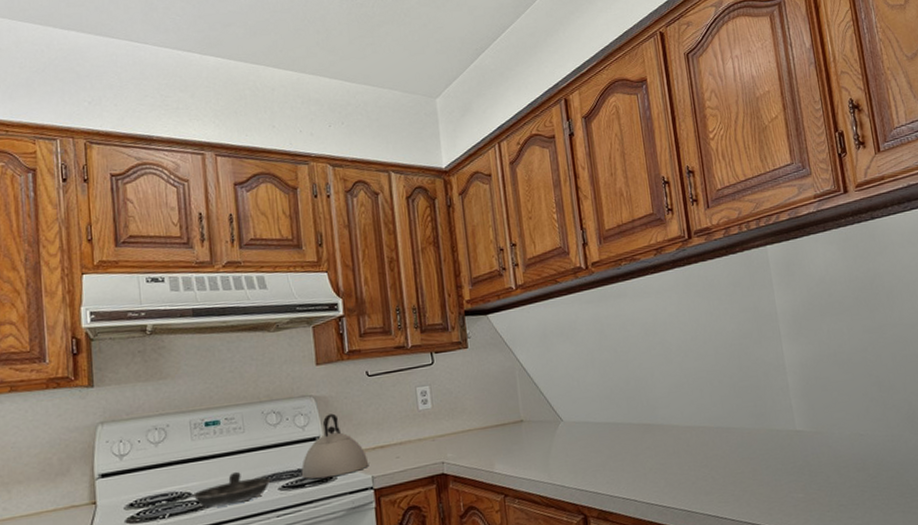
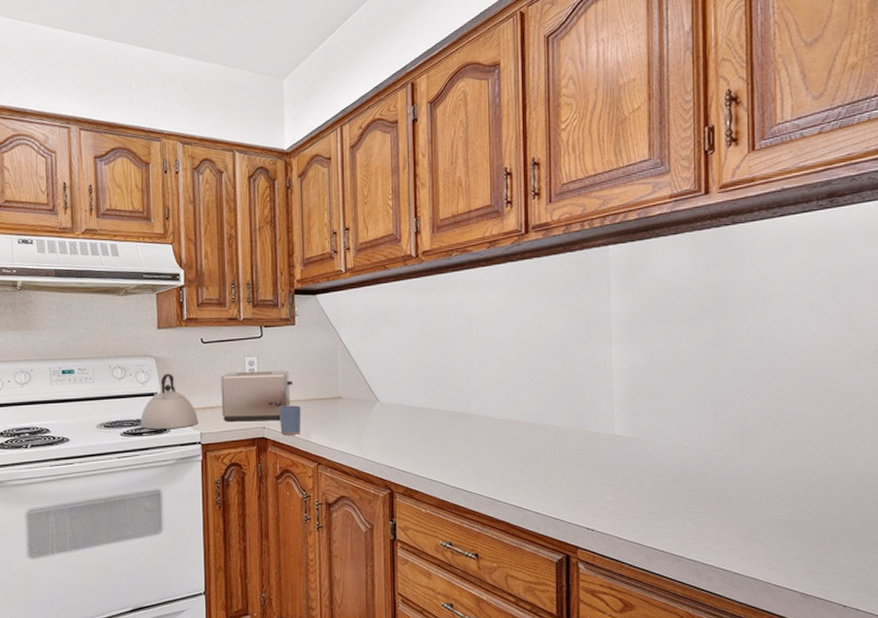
frying pan: present [192,471,271,508] -> none [50,415,114,444]
toaster: none [391,397,470,461] -> present [221,370,293,422]
mug: none [457,434,483,468] -> present [278,405,301,435]

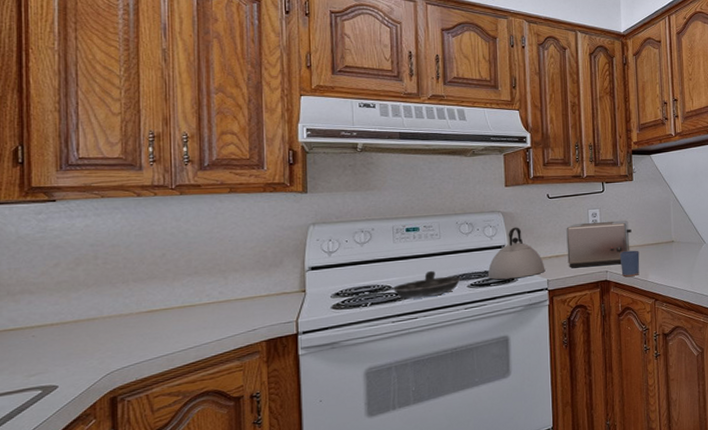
frying pan: none [50,415,114,444] -> present [392,270,461,300]

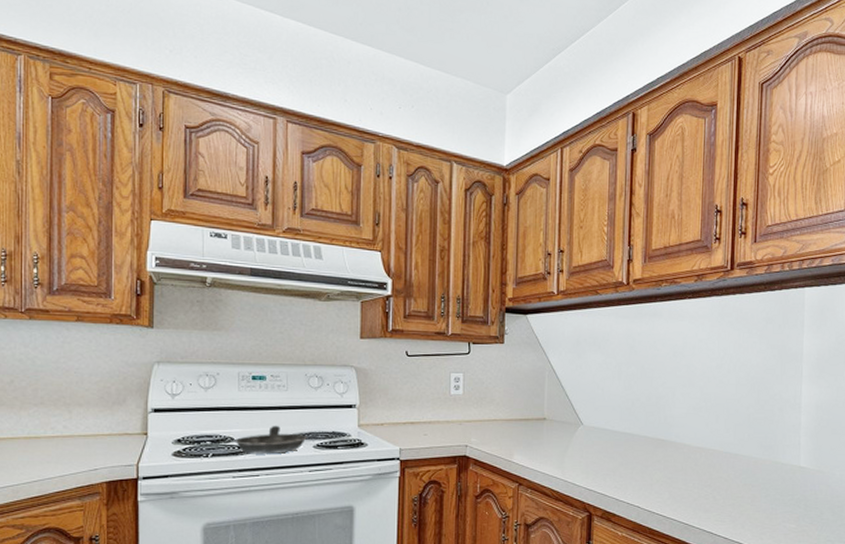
kettle: present [487,227,545,280] -> none [335,385,398,444]
toaster: present [566,220,632,268] -> none [423,387,498,440]
mug: present [619,250,640,277] -> none [482,424,505,454]

